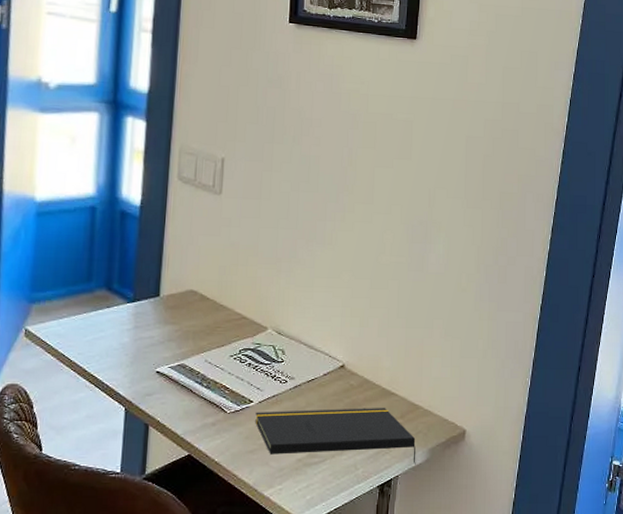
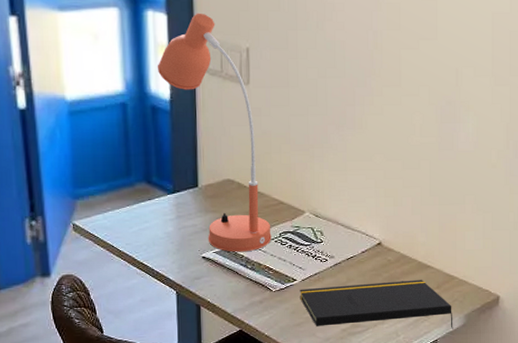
desk lamp: none [130,121,231,369] -> present [157,13,272,252]

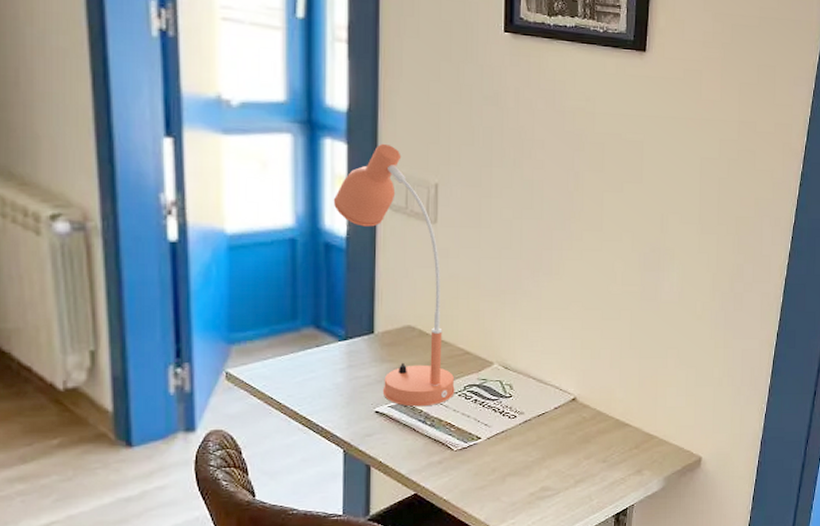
notepad: present [300,280,453,329] -> none [484,439,652,493]

